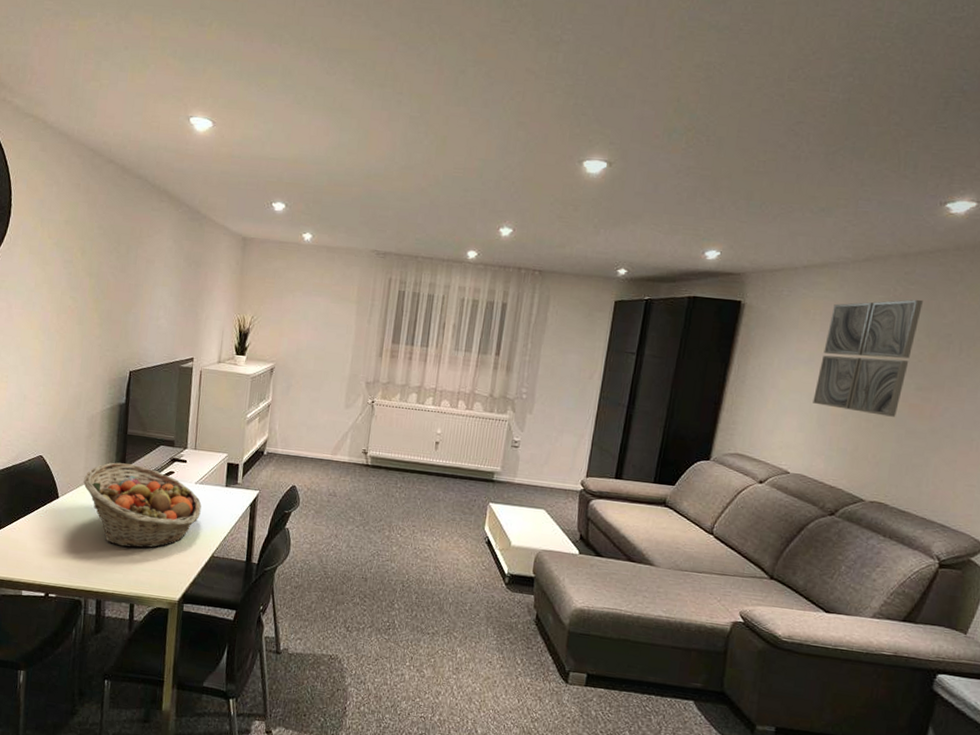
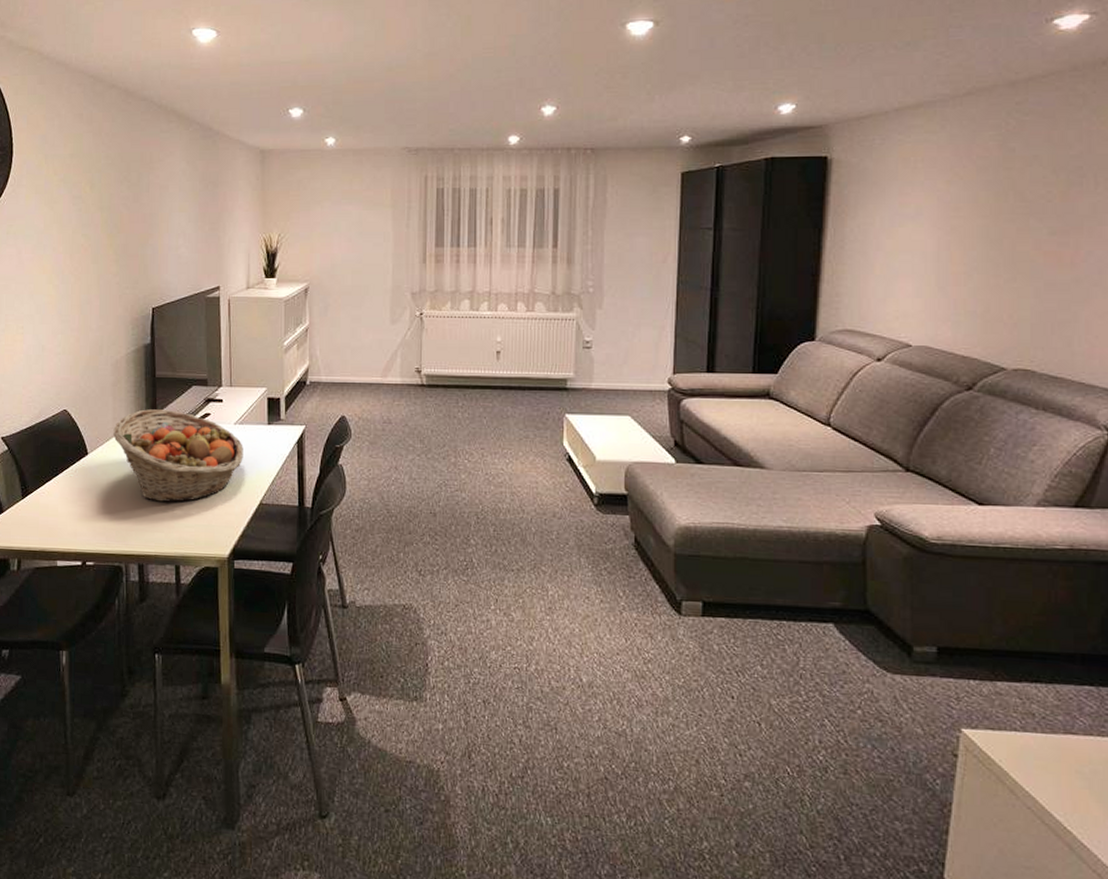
wall art: present [813,299,923,417] -> none [928,131,1042,269]

